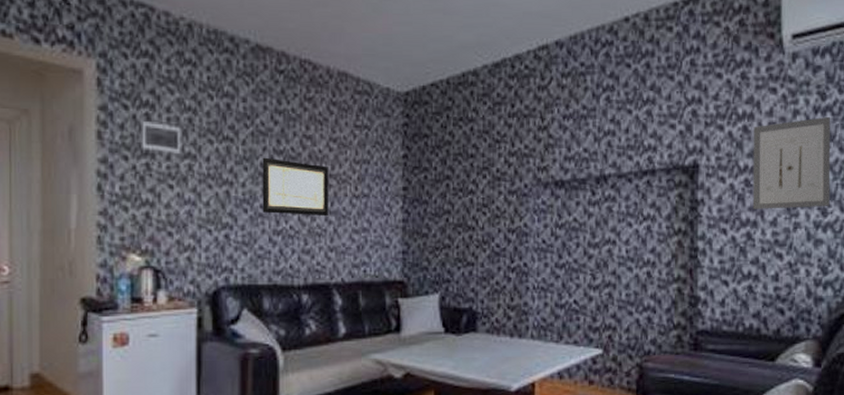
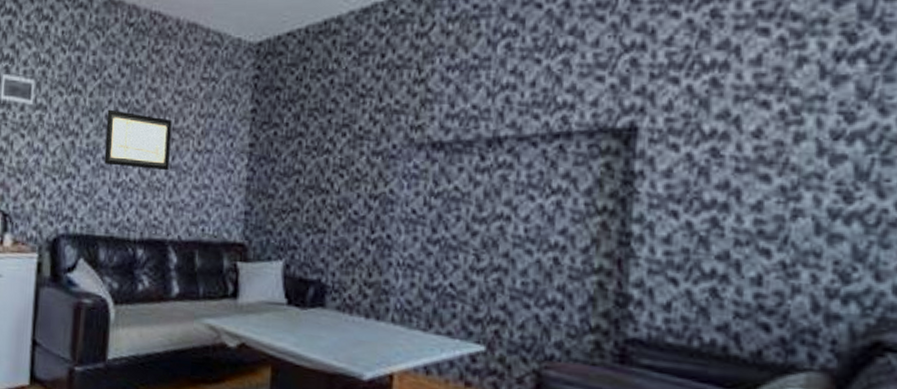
wall art: present [752,116,831,209] -> none [722,65,865,190]

